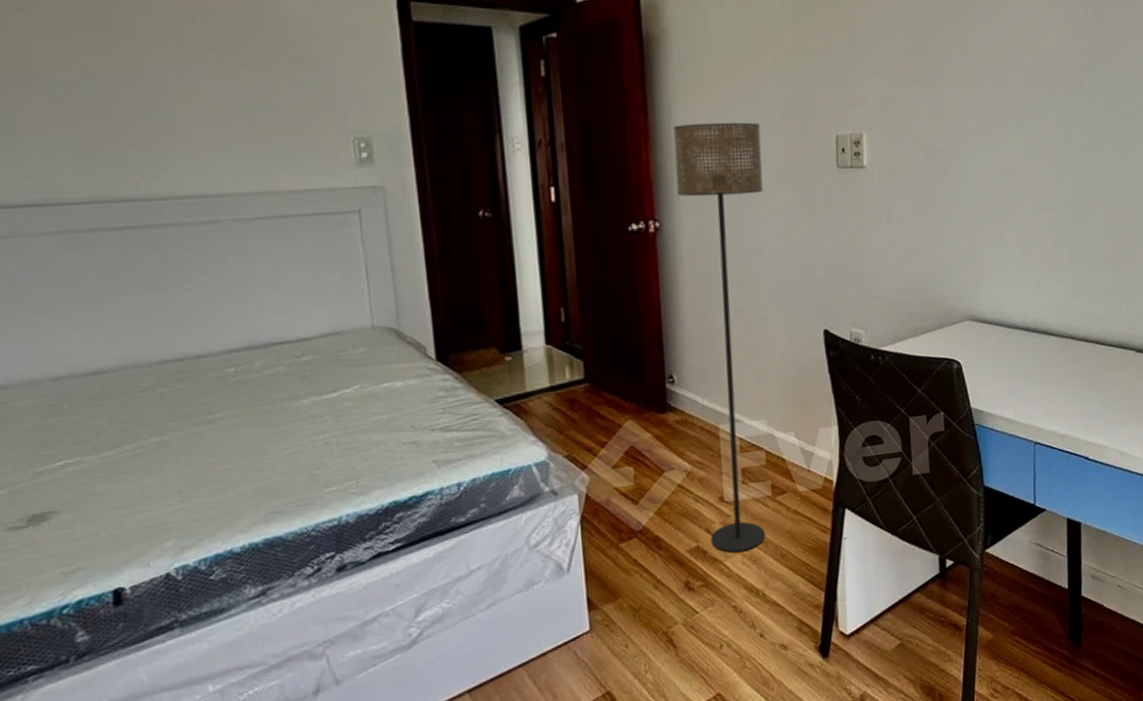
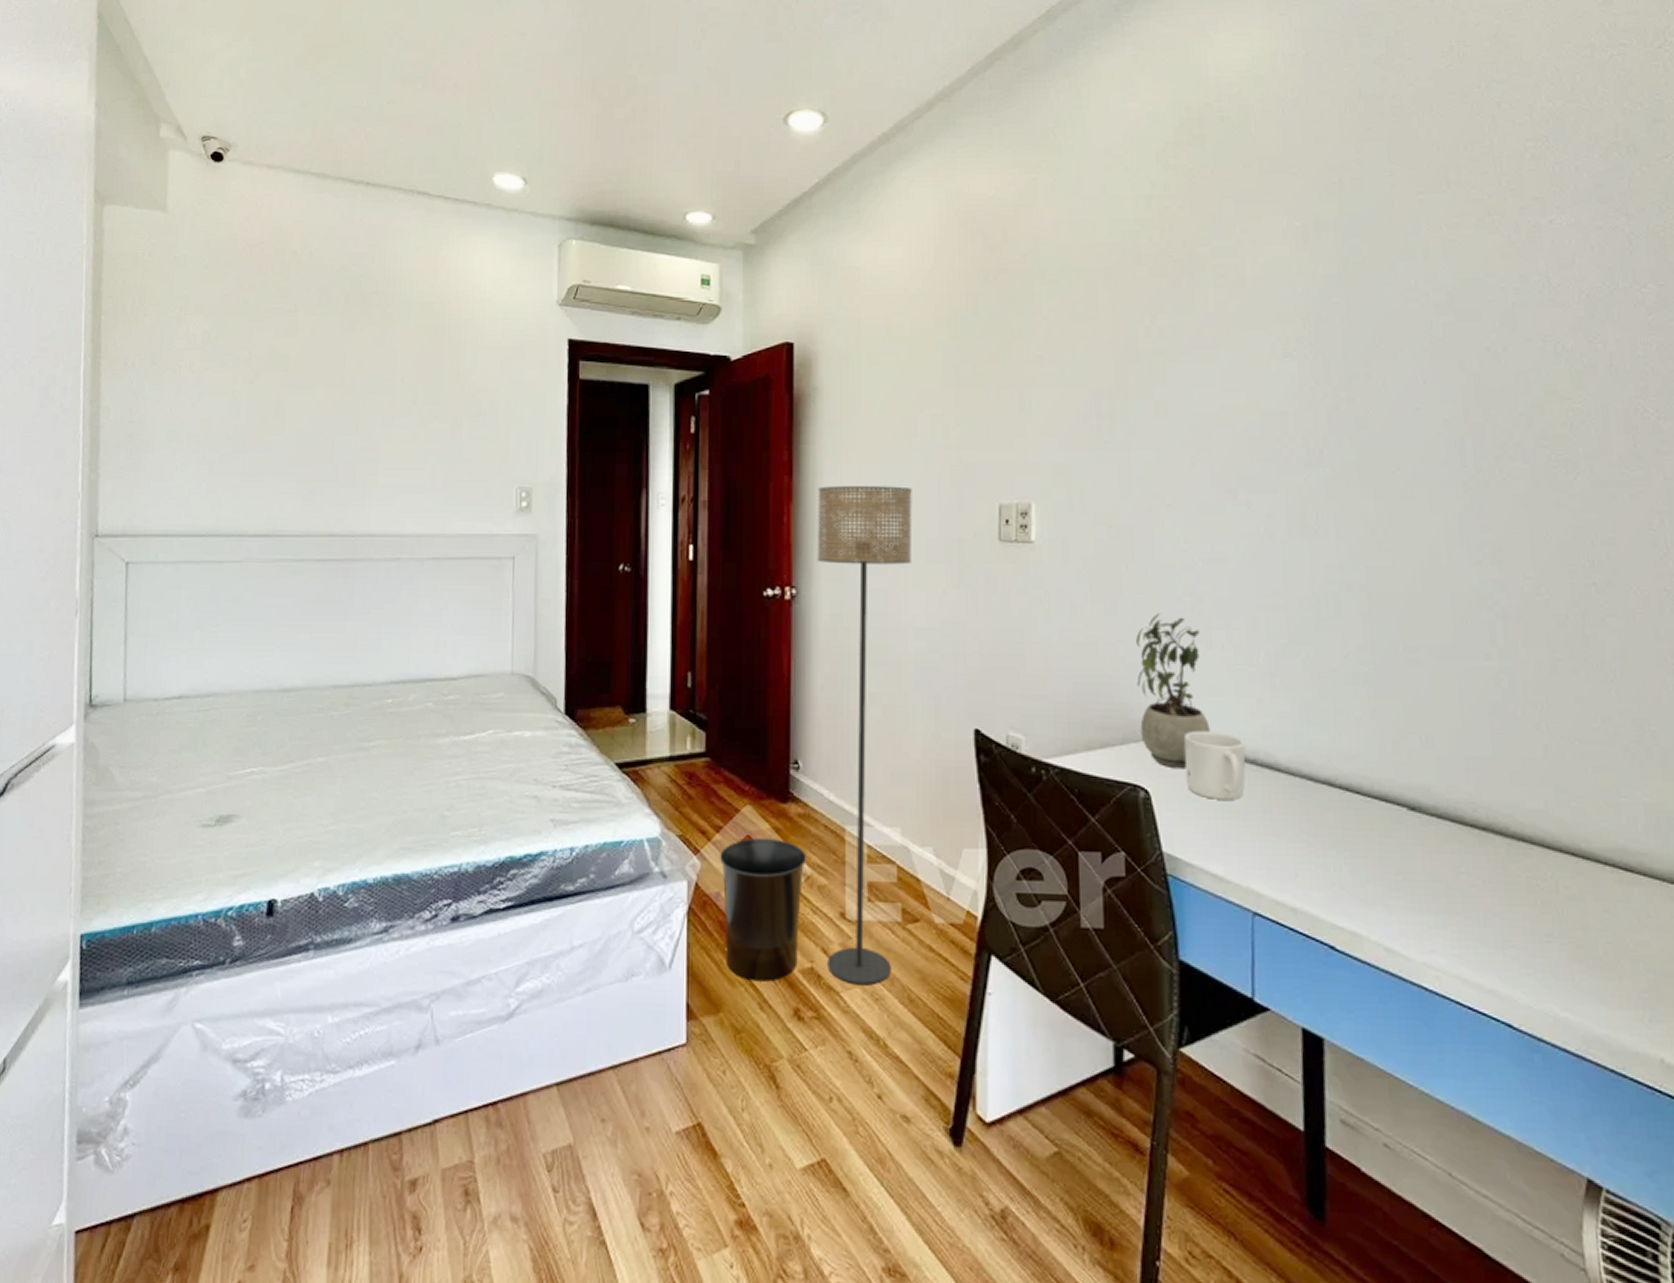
waste bin: none [607,445,686,567] -> present [720,838,806,982]
potted plant: none [948,220,1004,343] -> present [1136,613,1210,770]
mug: none [984,310,1029,363] -> present [1183,730,1246,800]

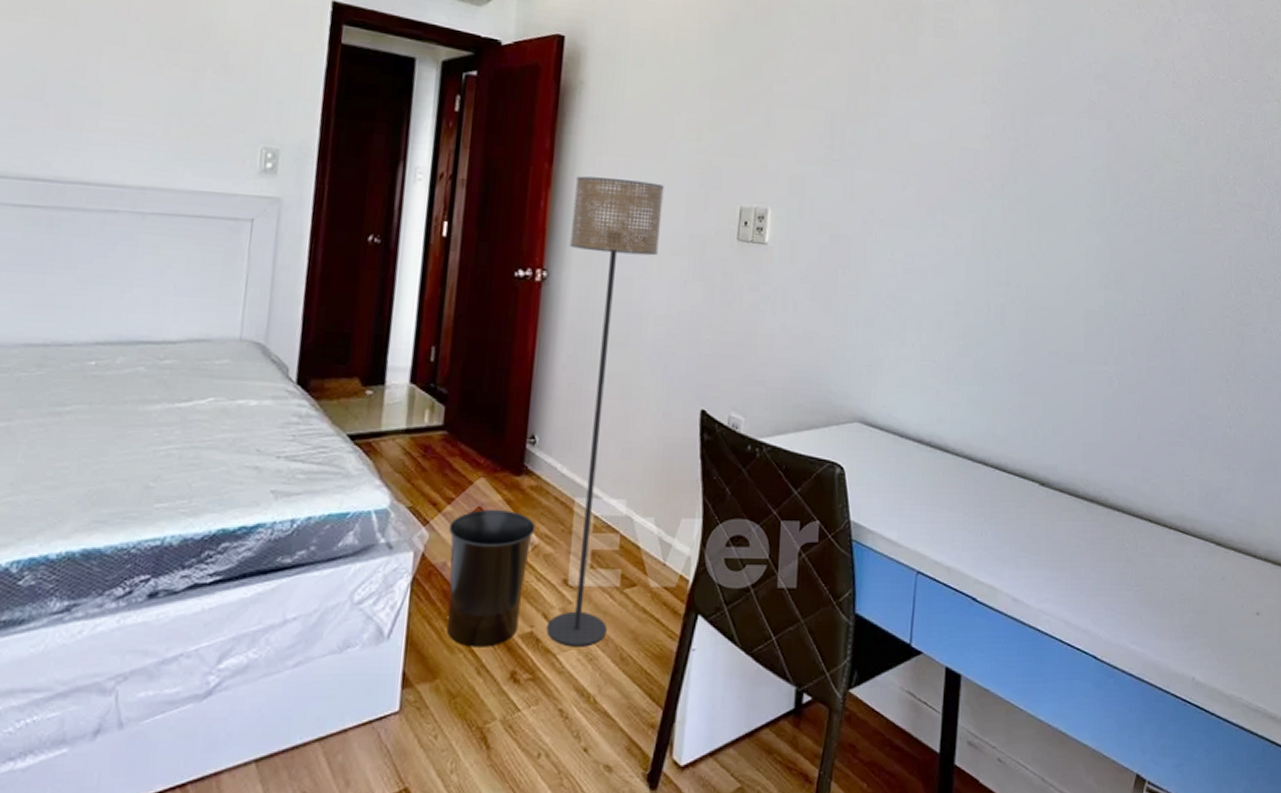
potted plant: present [1136,613,1210,770] -> none [841,313,897,450]
mug: present [1183,730,1246,800] -> none [874,416,924,476]

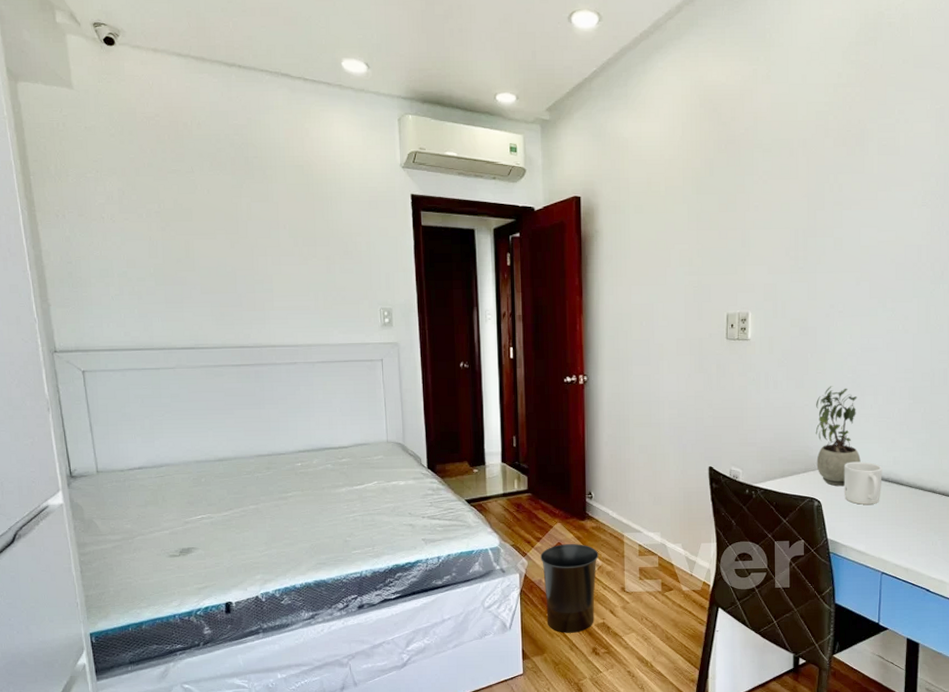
floor lamp: present [547,176,664,647] -> none [600,302,667,631]
potted plant: none [841,313,897,450] -> present [815,386,861,487]
mug: none [874,416,924,476] -> present [843,461,882,505]

